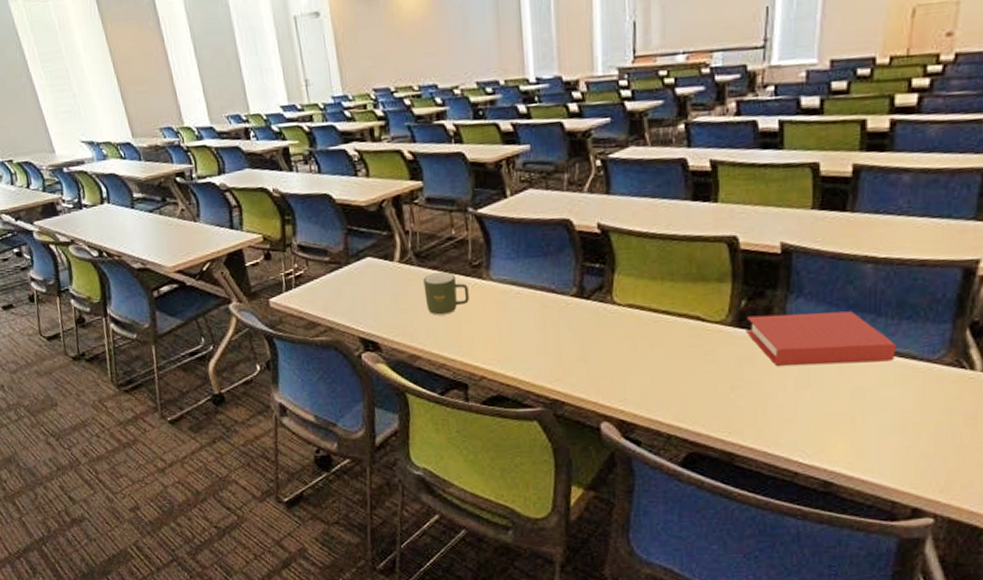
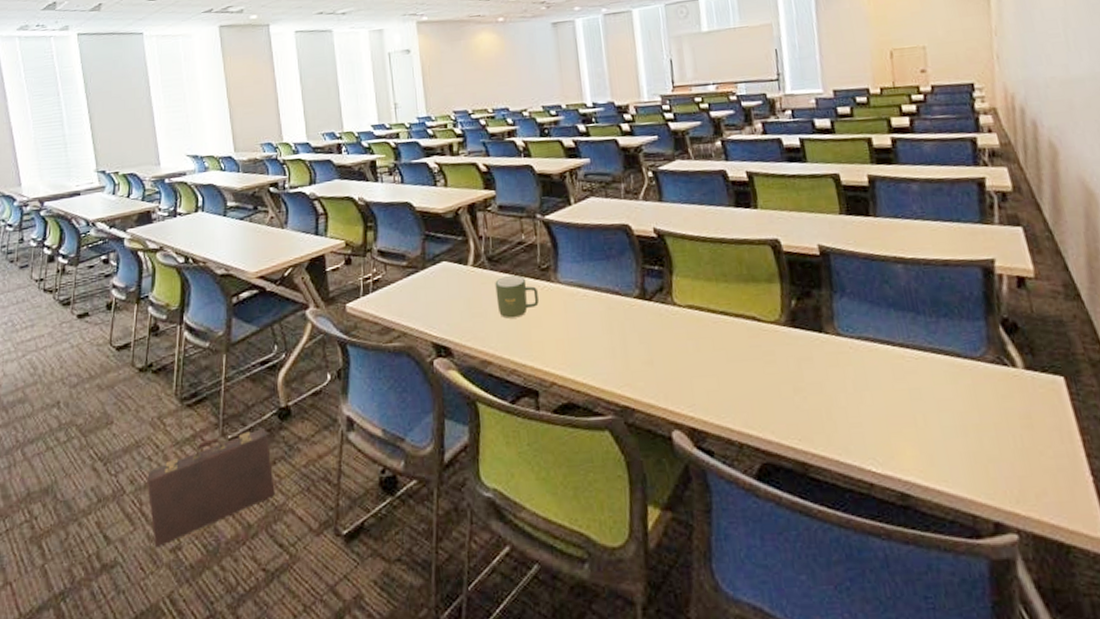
briefcase: none [98,411,218,508] -> present [147,427,275,548]
book: present [746,311,896,366] -> none [799,310,941,366]

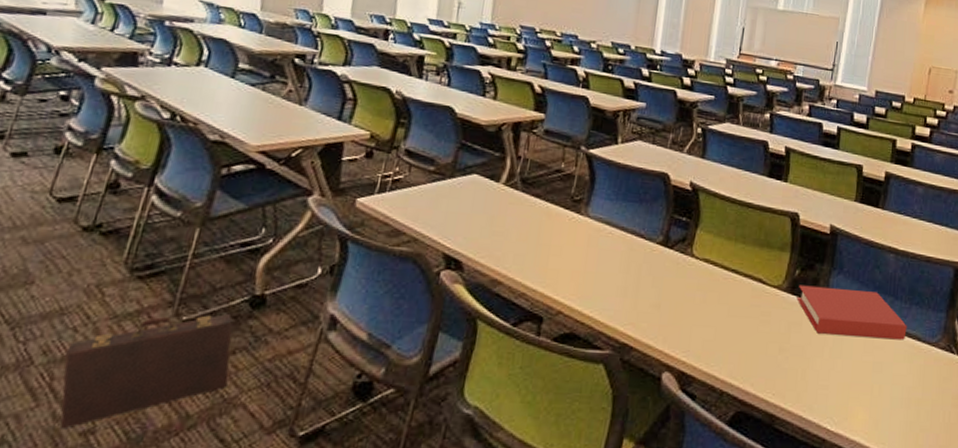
mug: present [495,275,539,319] -> none [520,201,565,243]
book: none [799,310,941,366] -> present [796,285,907,340]

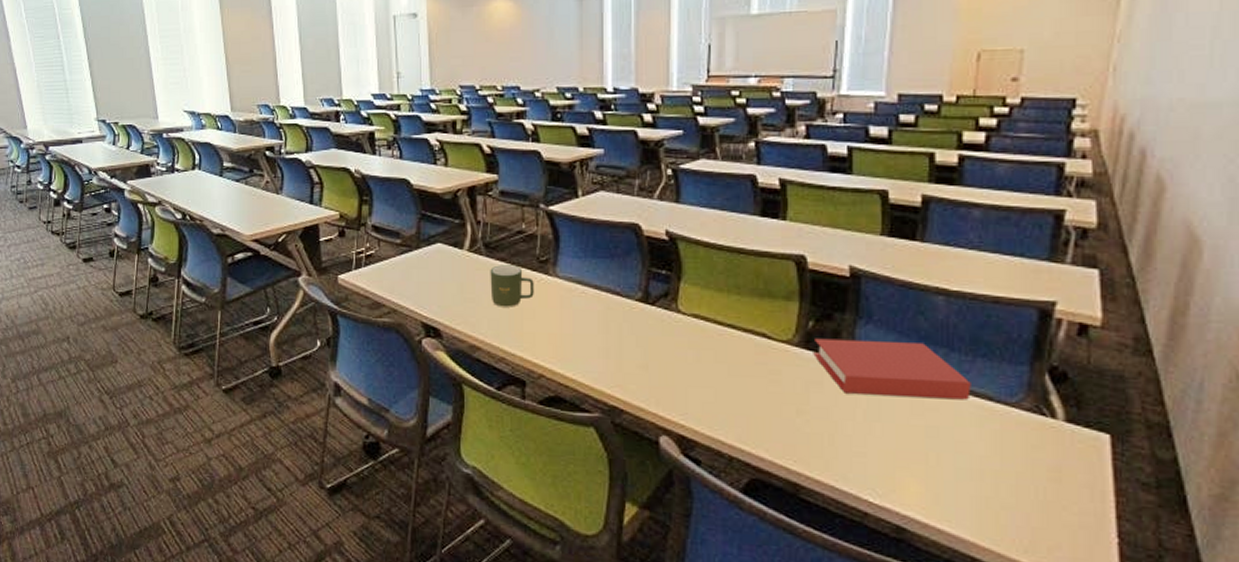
briefcase: present [60,313,233,429] -> none [149,382,265,476]
mug: none [520,201,565,243] -> present [490,265,534,307]

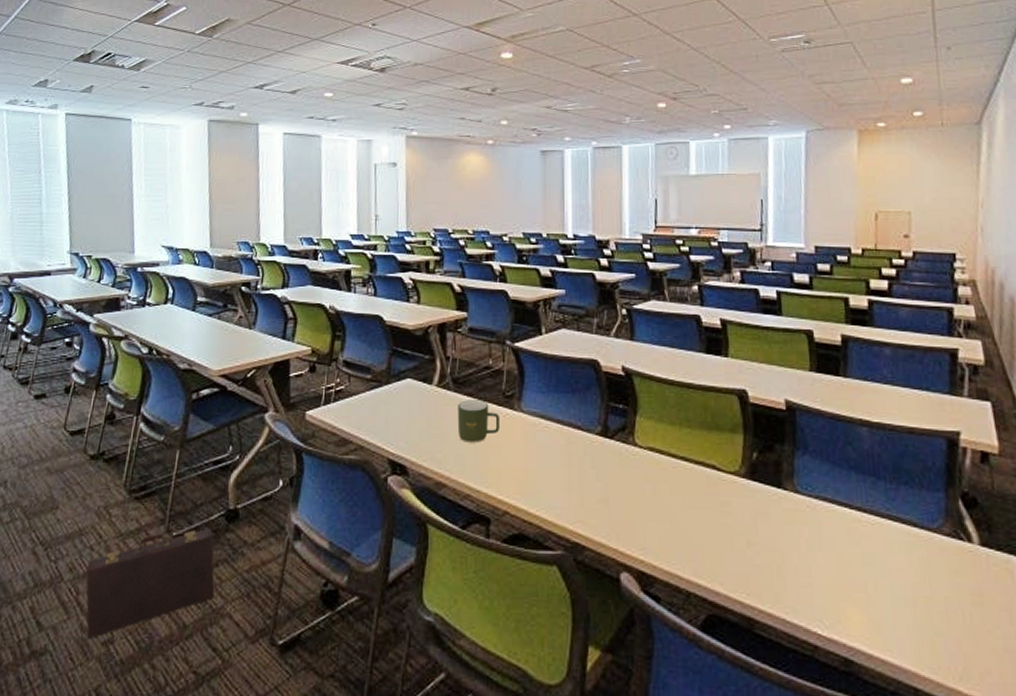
briefcase: none [149,382,265,476] -> present [85,527,215,640]
book: present [813,338,971,400] -> none [758,469,898,527]

